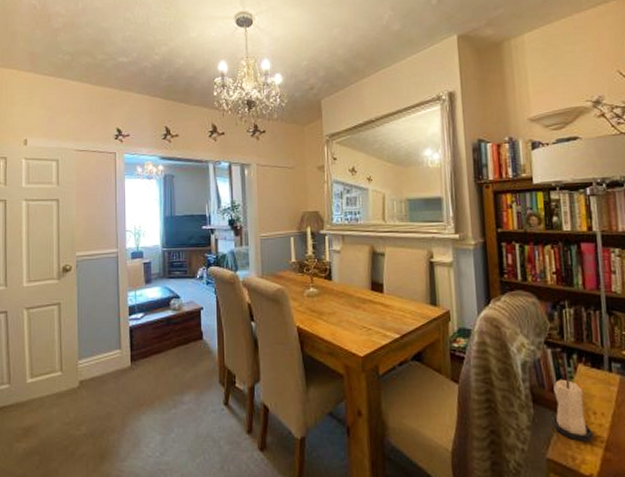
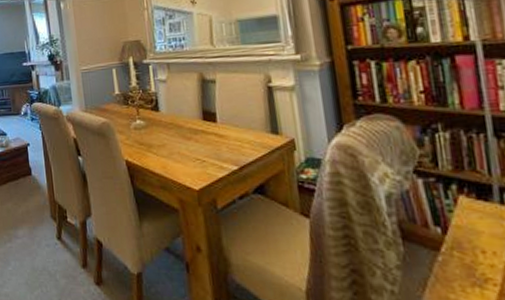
candle: present [550,380,594,443] -> none [426,214,485,286]

